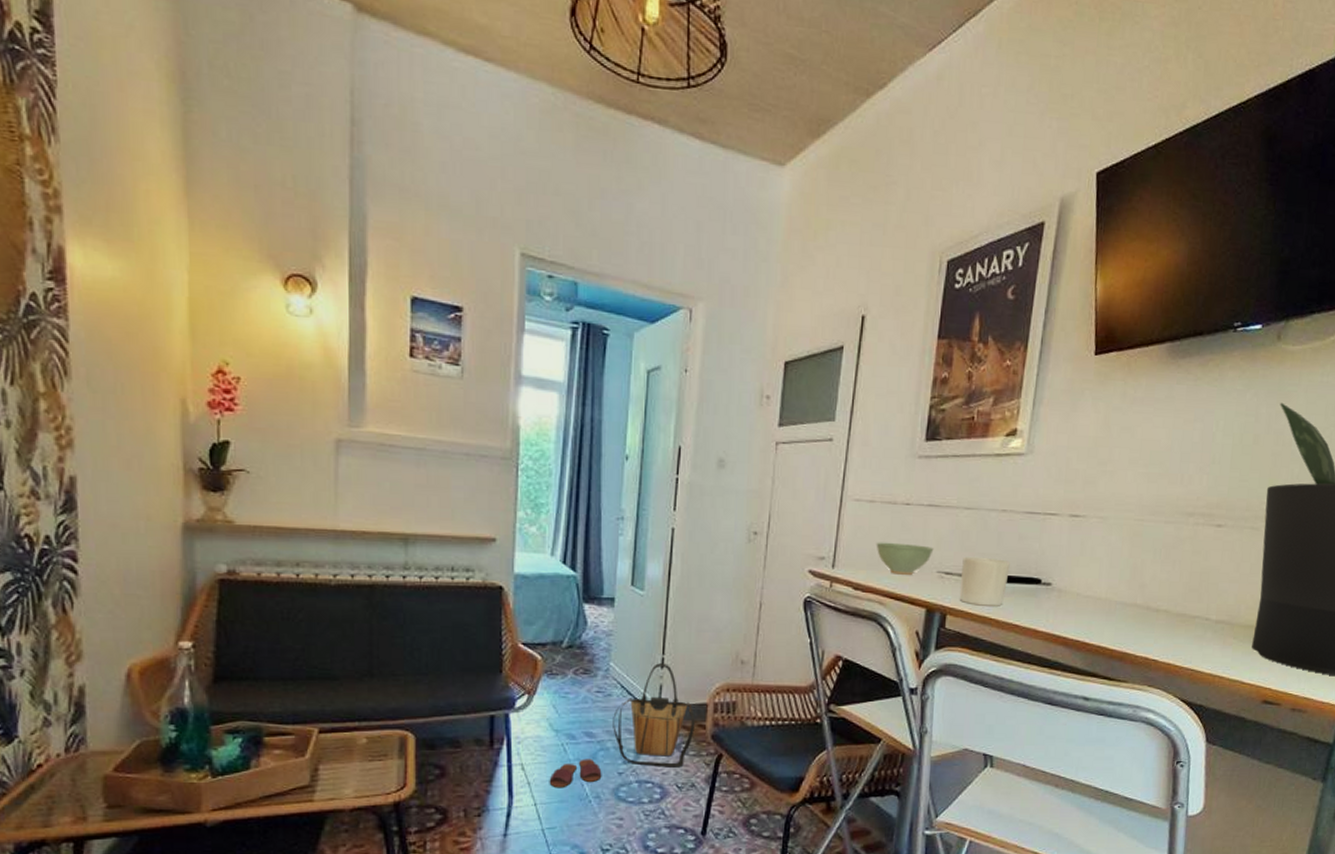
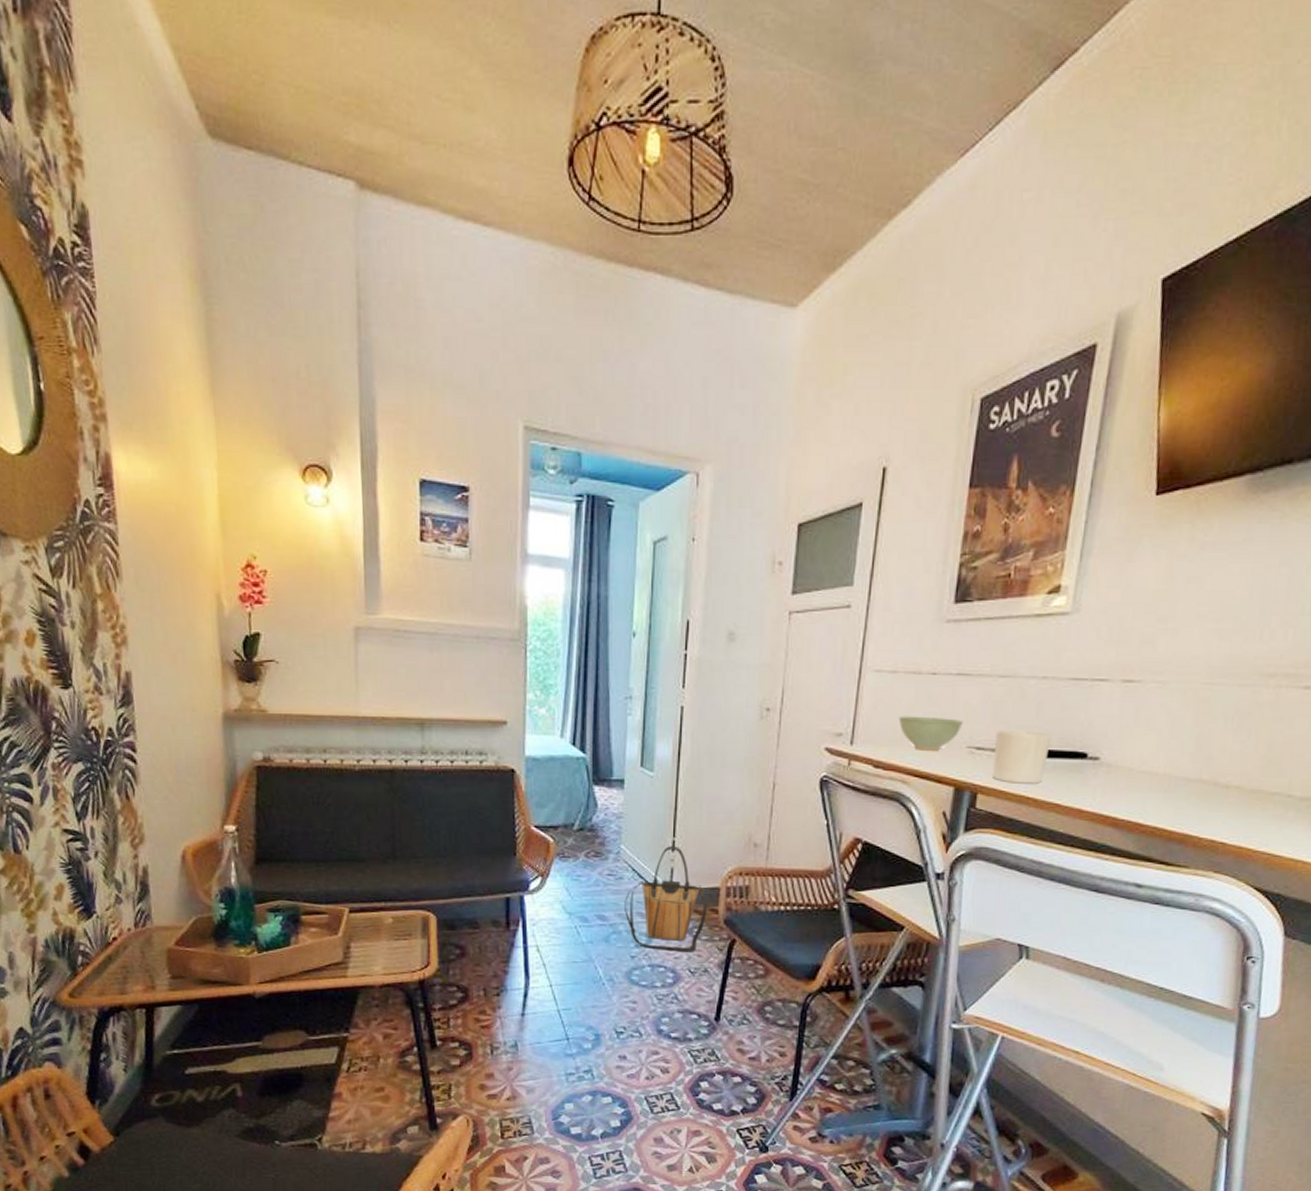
slippers: present [549,759,602,788] -> none [563,941,615,971]

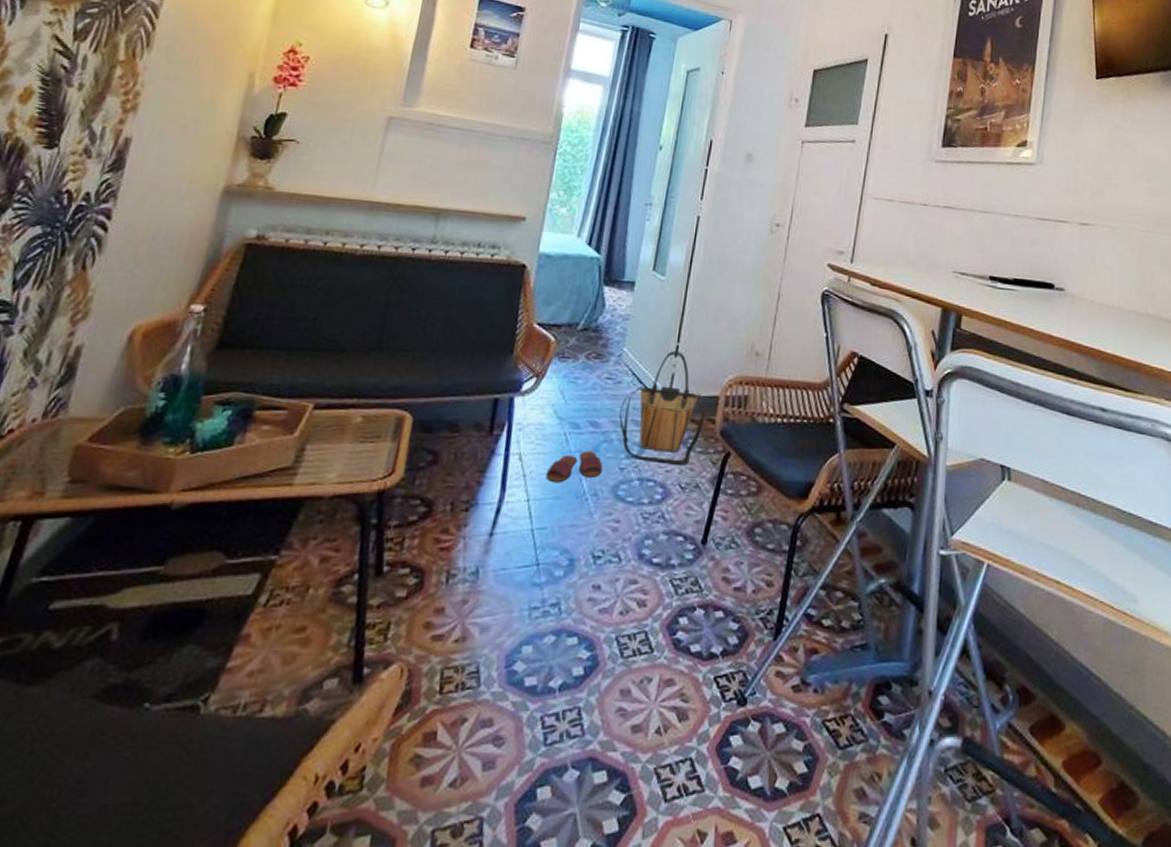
slippers: none [563,941,615,971] -> present [546,450,603,483]
bowl: present [898,716,963,752] -> none [894,239,950,275]
mug: present [992,729,1051,785] -> none [974,258,1024,311]

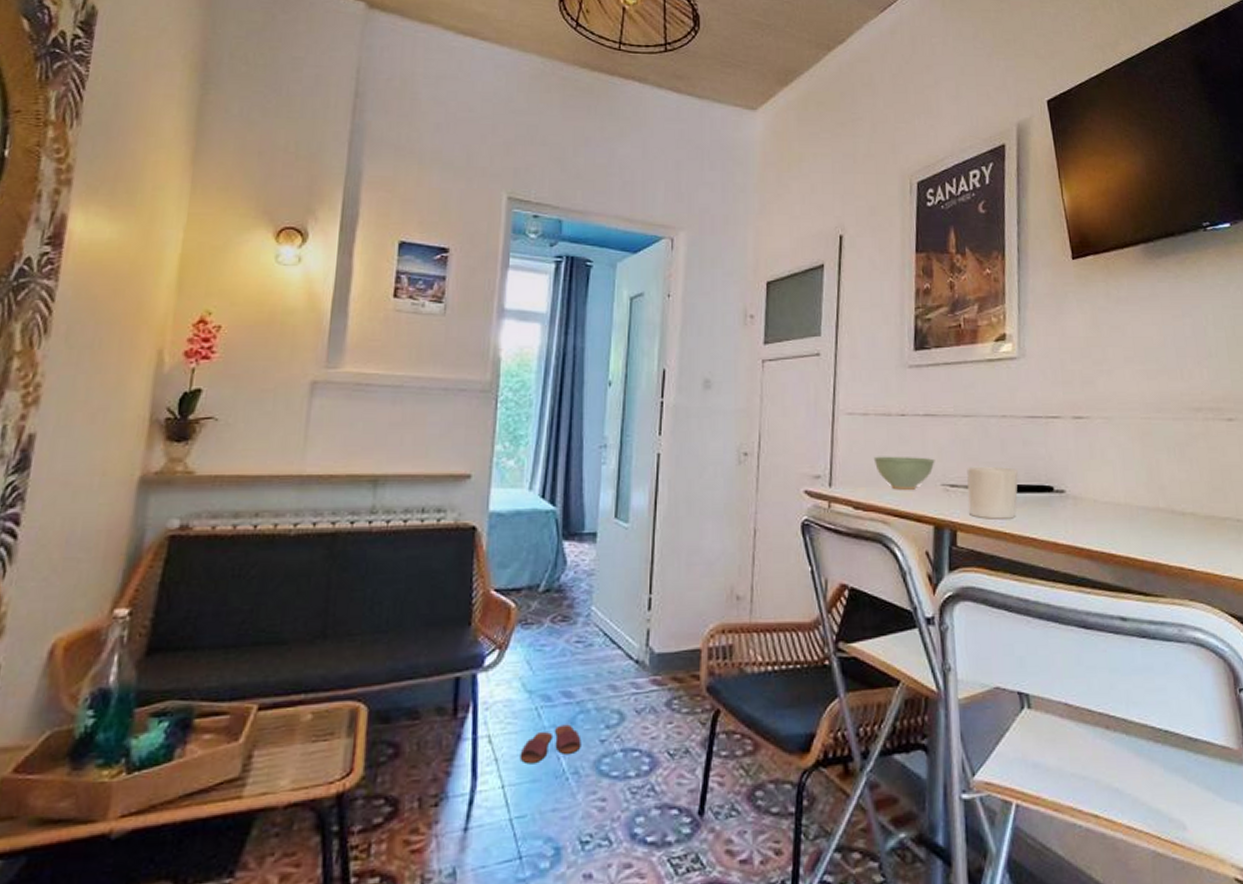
tote bag: present [619,351,705,465] -> none [594,604,687,730]
bowl: none [894,239,950,275] -> present [873,456,935,491]
mug: none [974,258,1024,311] -> present [967,466,1018,521]

